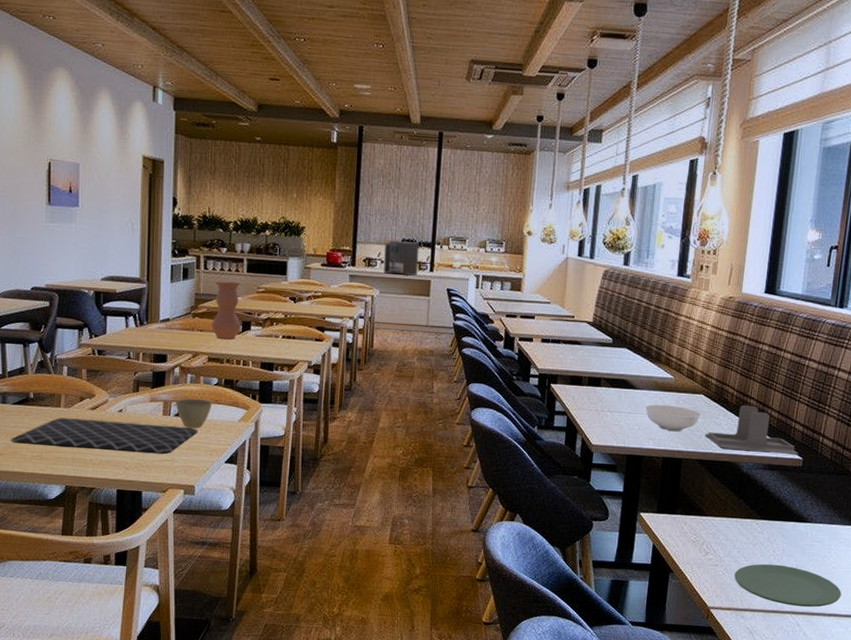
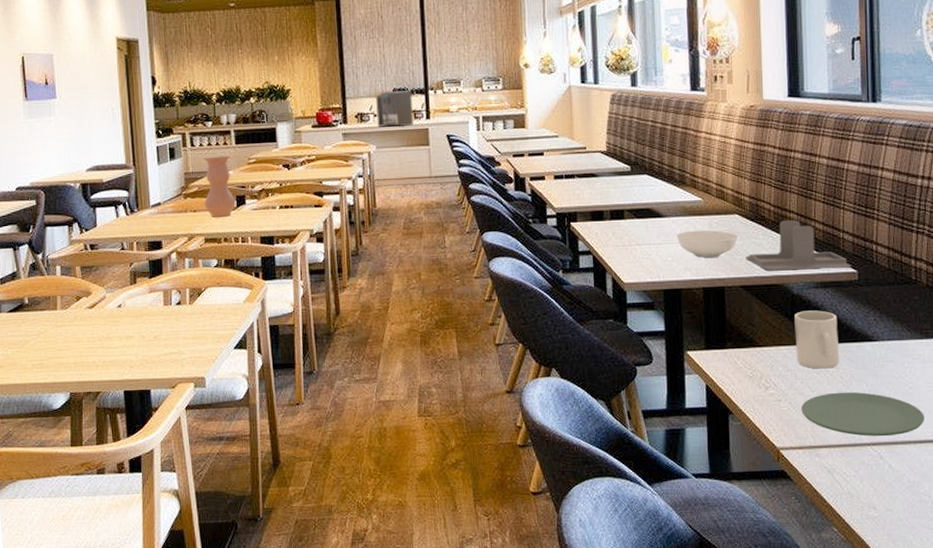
placemat: present [11,417,198,454] -> none [9,315,202,353]
cup: present [176,398,213,428] -> none [177,283,214,316]
cup: none [736,488,779,542] -> present [794,310,840,369]

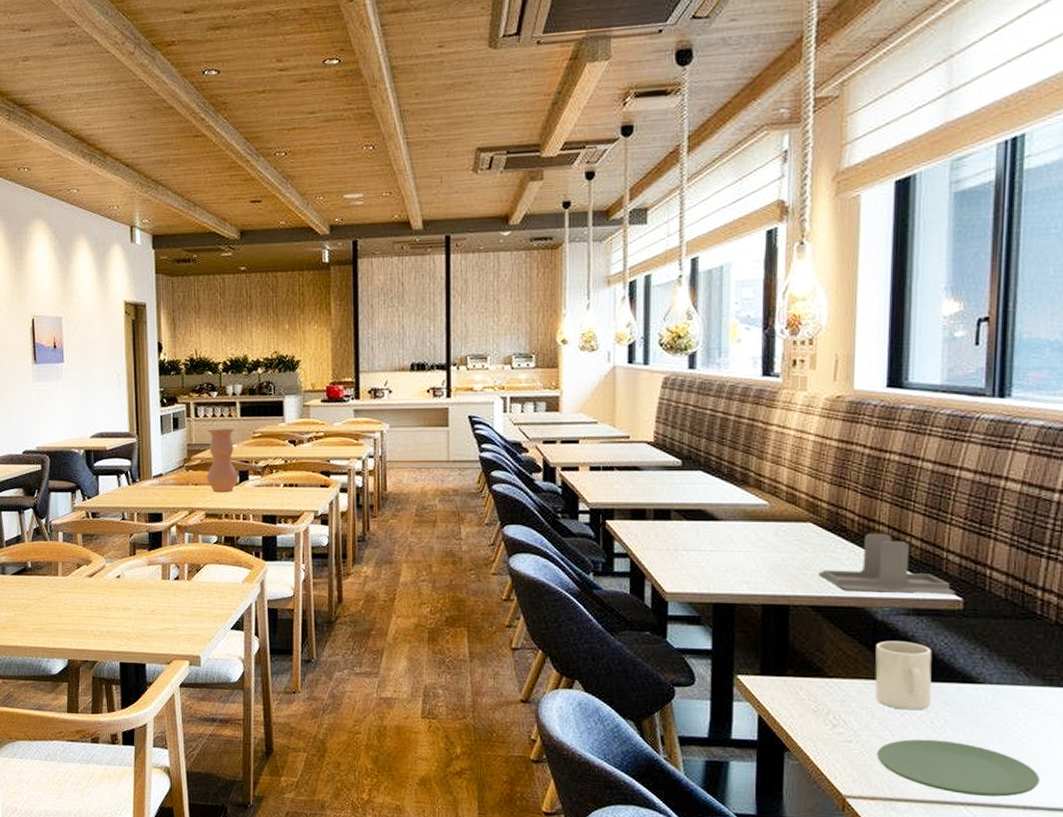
coffee machine: present [376,90,414,128] -> none [392,366,432,406]
bowl: present [676,230,737,258] -> none [732,538,809,572]

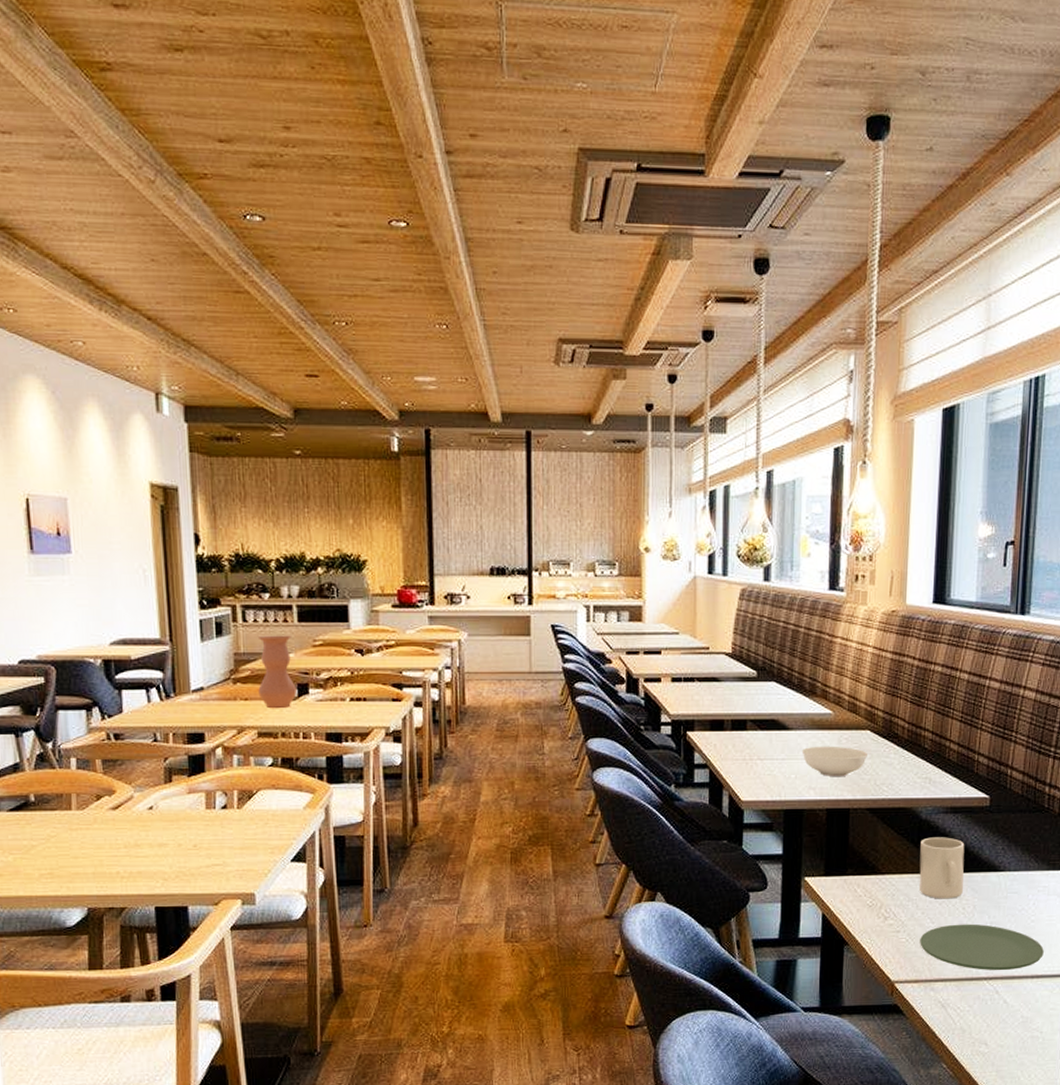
bowl: none [732,538,809,572] -> present [802,746,867,777]
napkin holder: present [818,534,956,594] -> none [874,740,984,793]

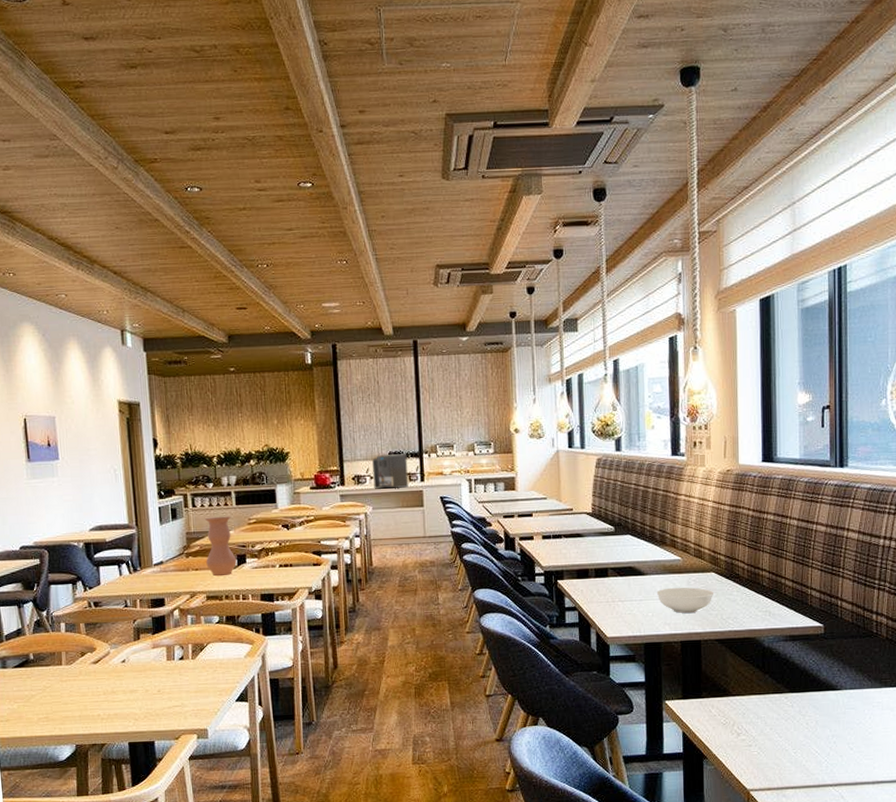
coffee machine: none [470,570,513,613] -> present [372,454,409,490]
cup: present [919,837,965,899] -> none [765,662,806,716]
plate: present [920,924,1044,970] -> none [770,737,882,778]

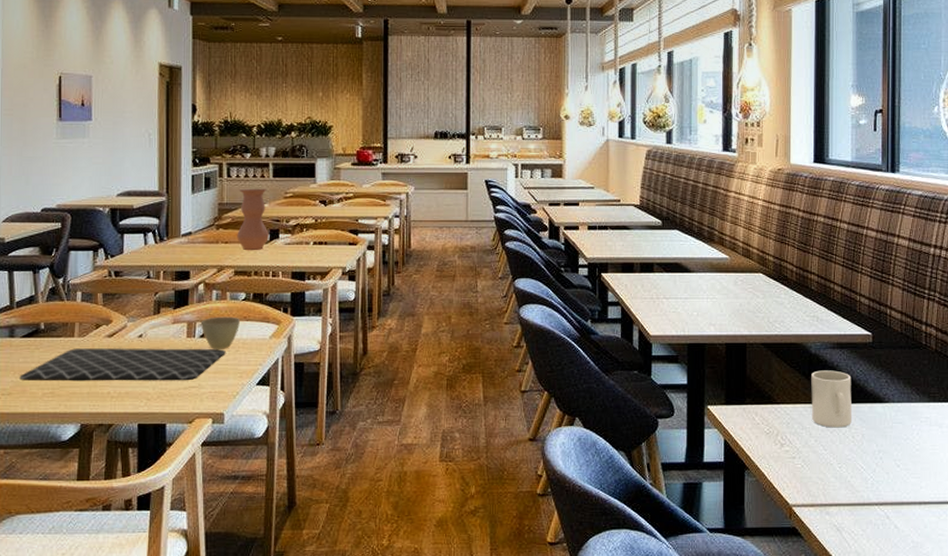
placemat: none [15,669,205,707] -> present [19,348,226,381]
cup: none [179,639,216,670] -> present [201,316,241,349]
coffee machine: present [372,454,409,490] -> none [417,134,454,170]
bowl: present [656,587,713,614] -> none [702,287,761,315]
cup: none [765,662,806,716] -> present [811,370,853,428]

